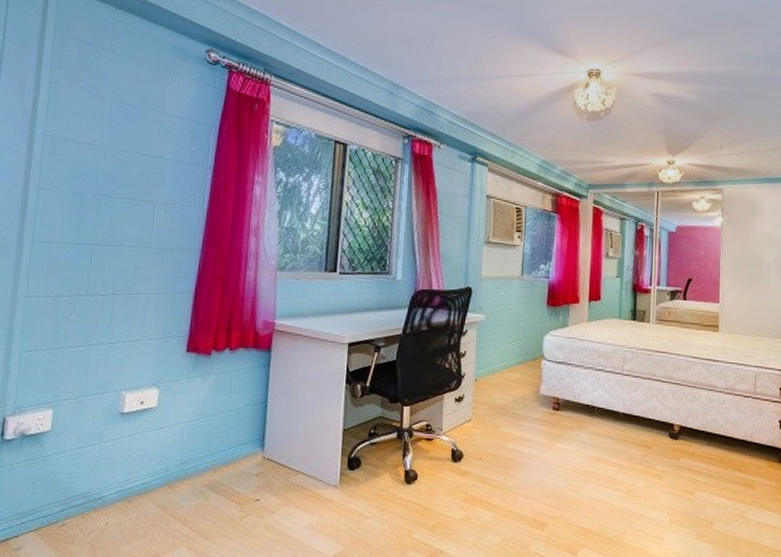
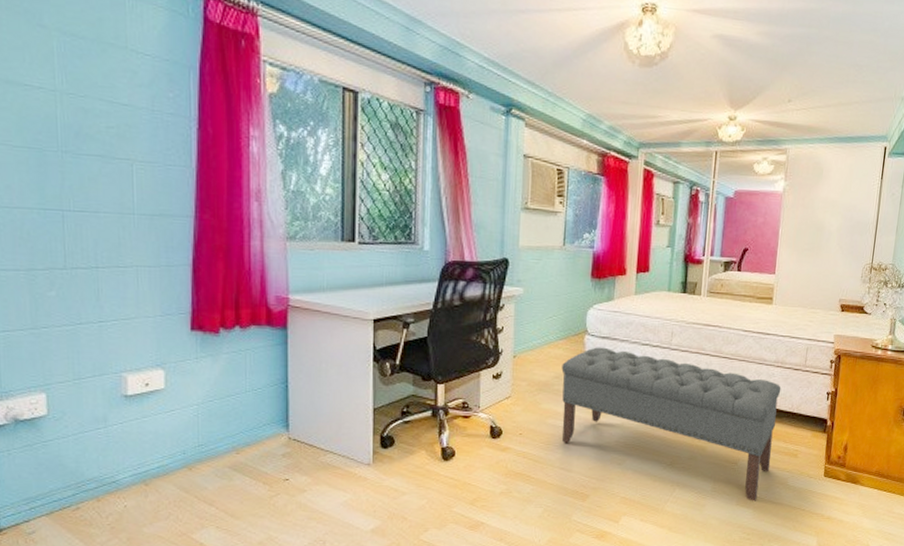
bench: none [520,372,733,536] -> present [561,347,781,501]

